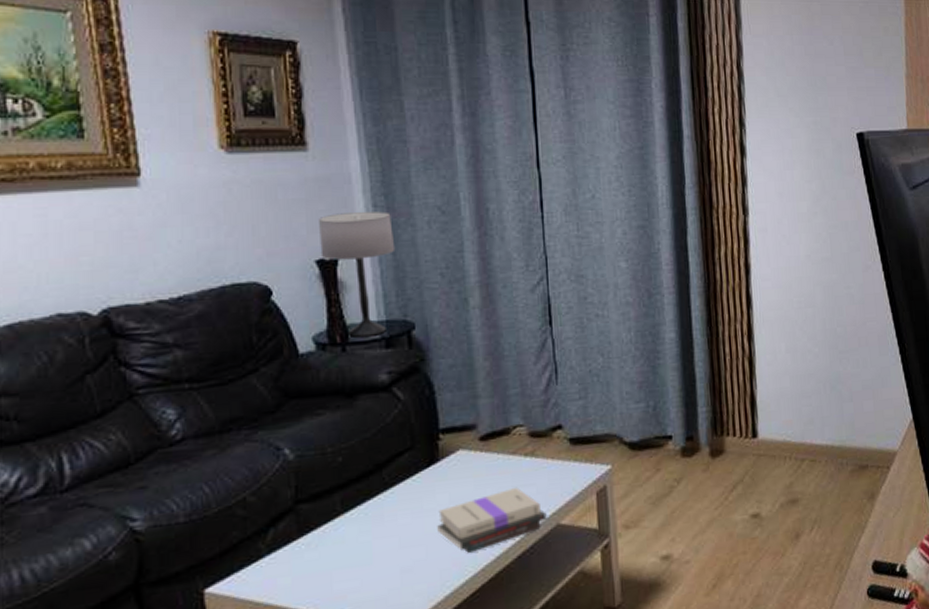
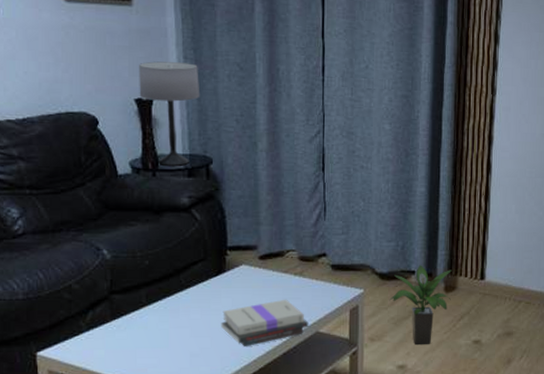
potted plant: none [643,427,719,527] -> present [389,265,452,344]

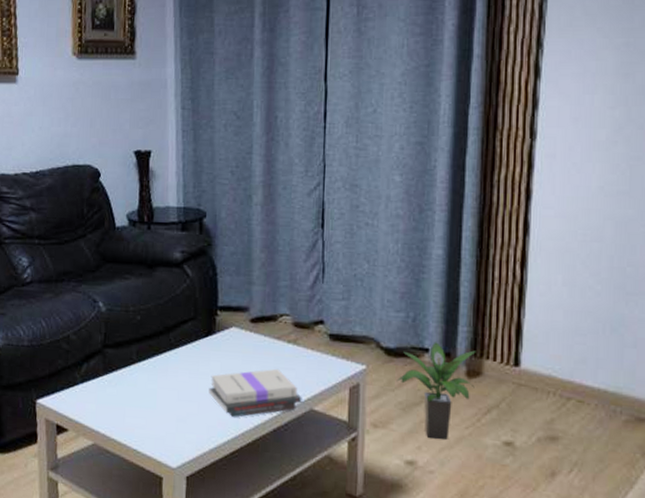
table lamp: present [139,61,200,166] -> none [138,113,197,219]

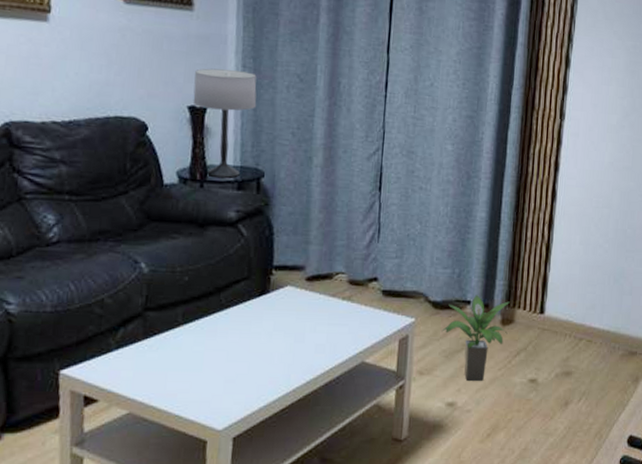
table lamp: none [138,113,197,219] -> present [192,68,257,178]
books: present [209,368,302,417] -> none [260,324,354,374]

